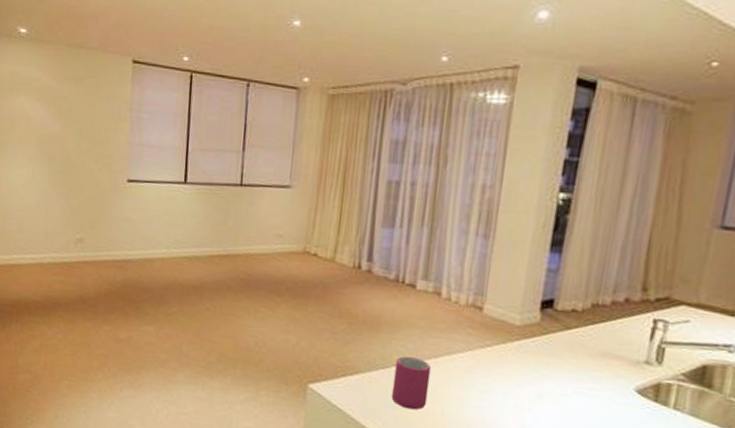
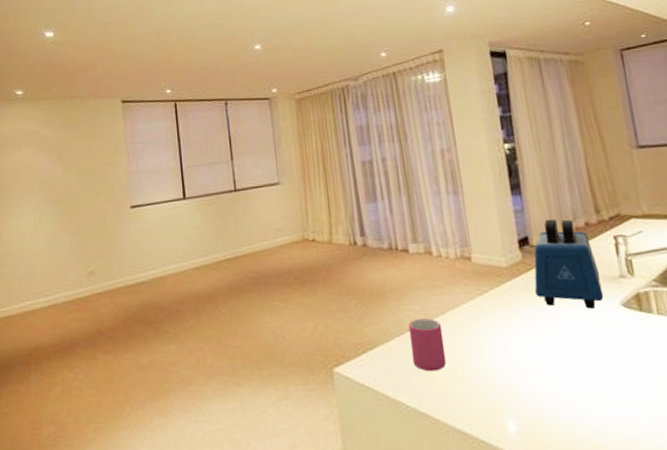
toaster: none [542,285,624,388] -> present [534,219,604,309]

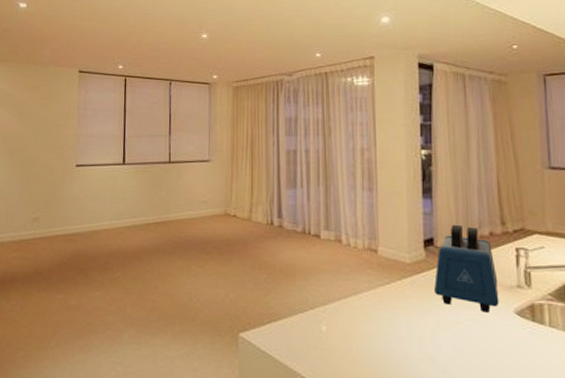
mug: present [408,318,447,372] -> none [312,299,343,349]

